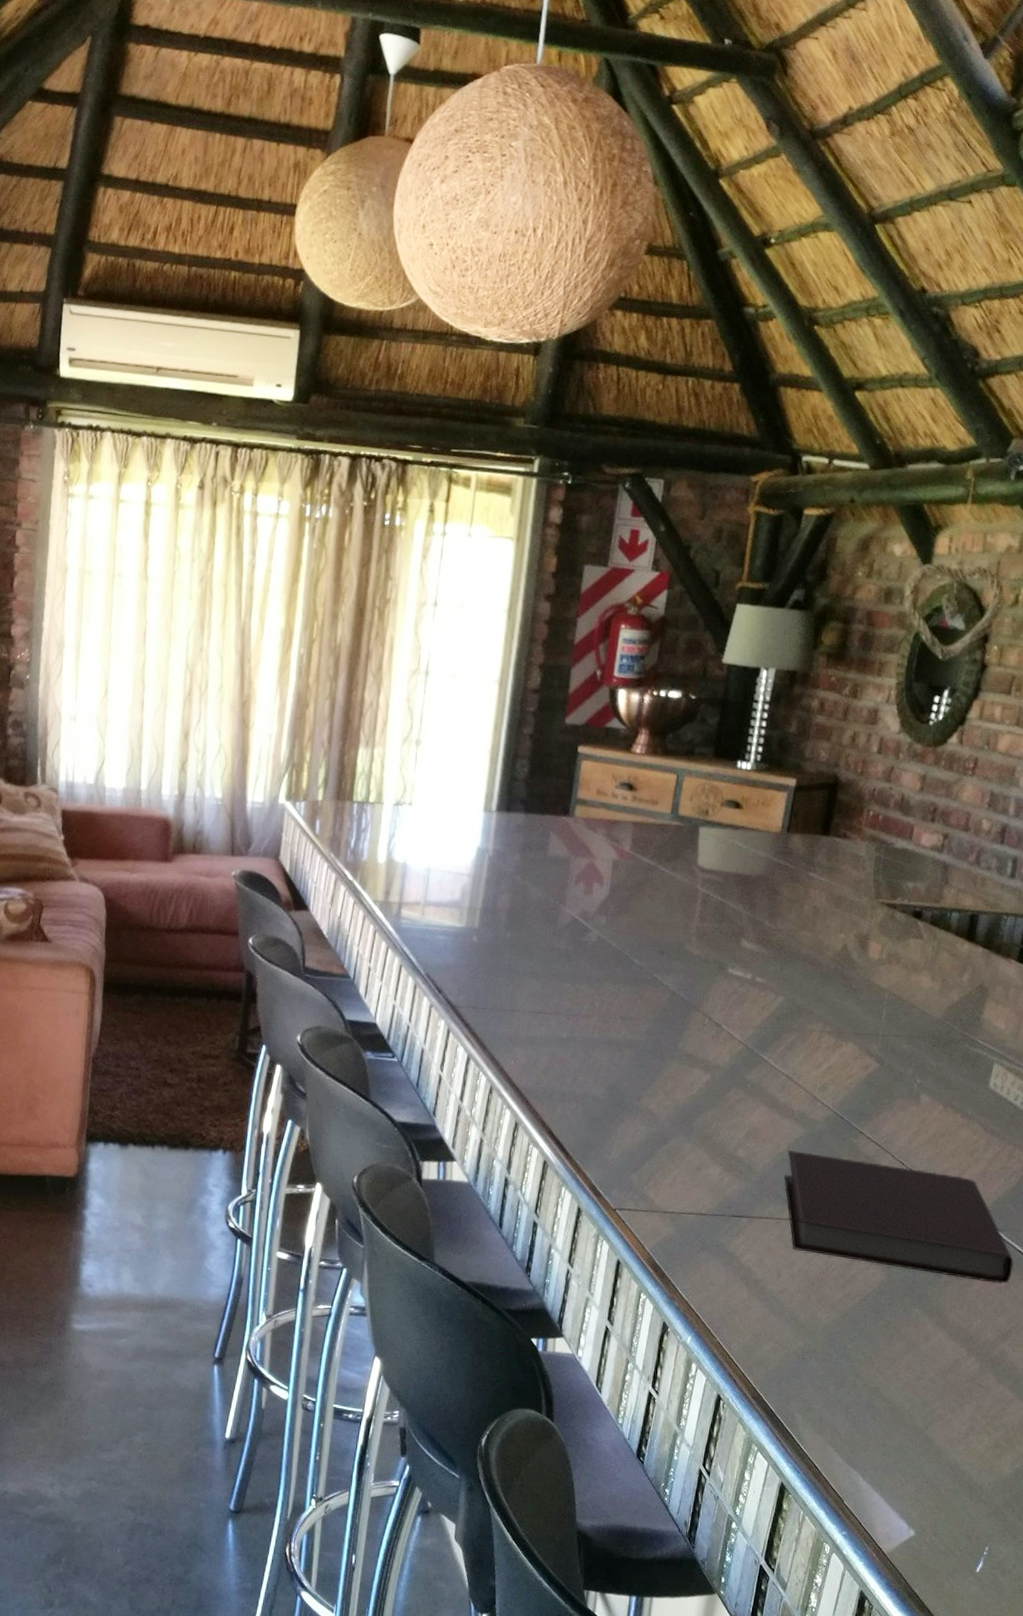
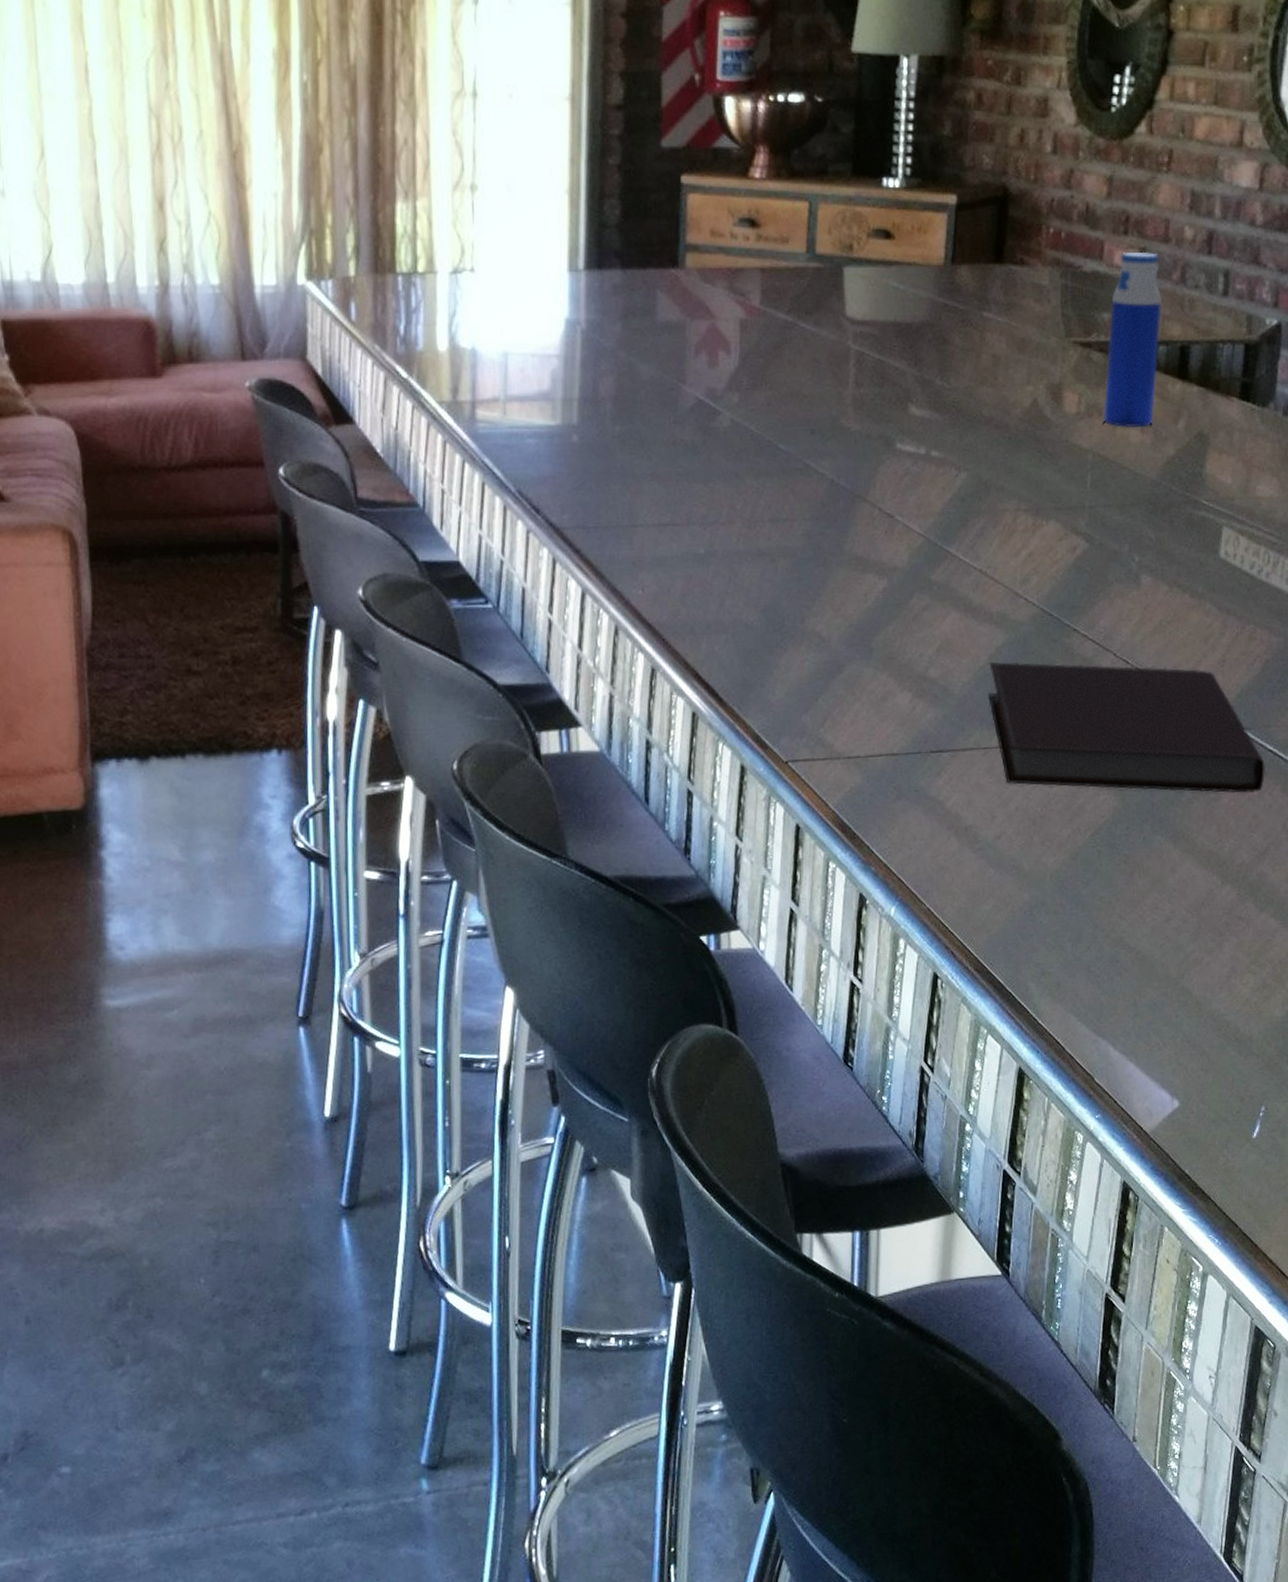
water bottle: none [900,836,959,977] -> present [1102,251,1163,428]

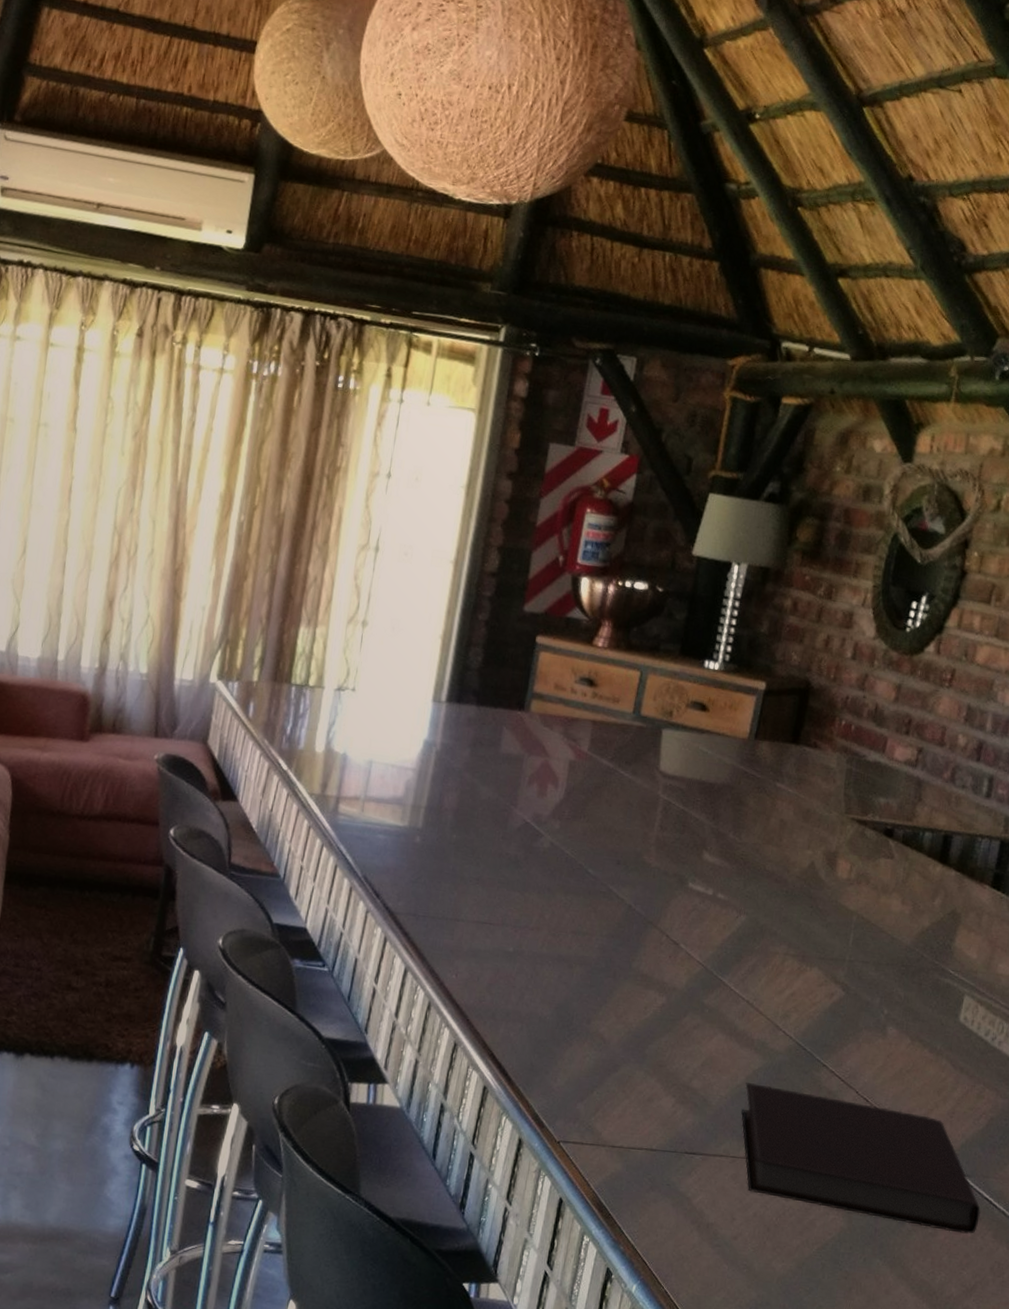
water bottle: present [1102,251,1163,428] -> none [869,749,934,900]

